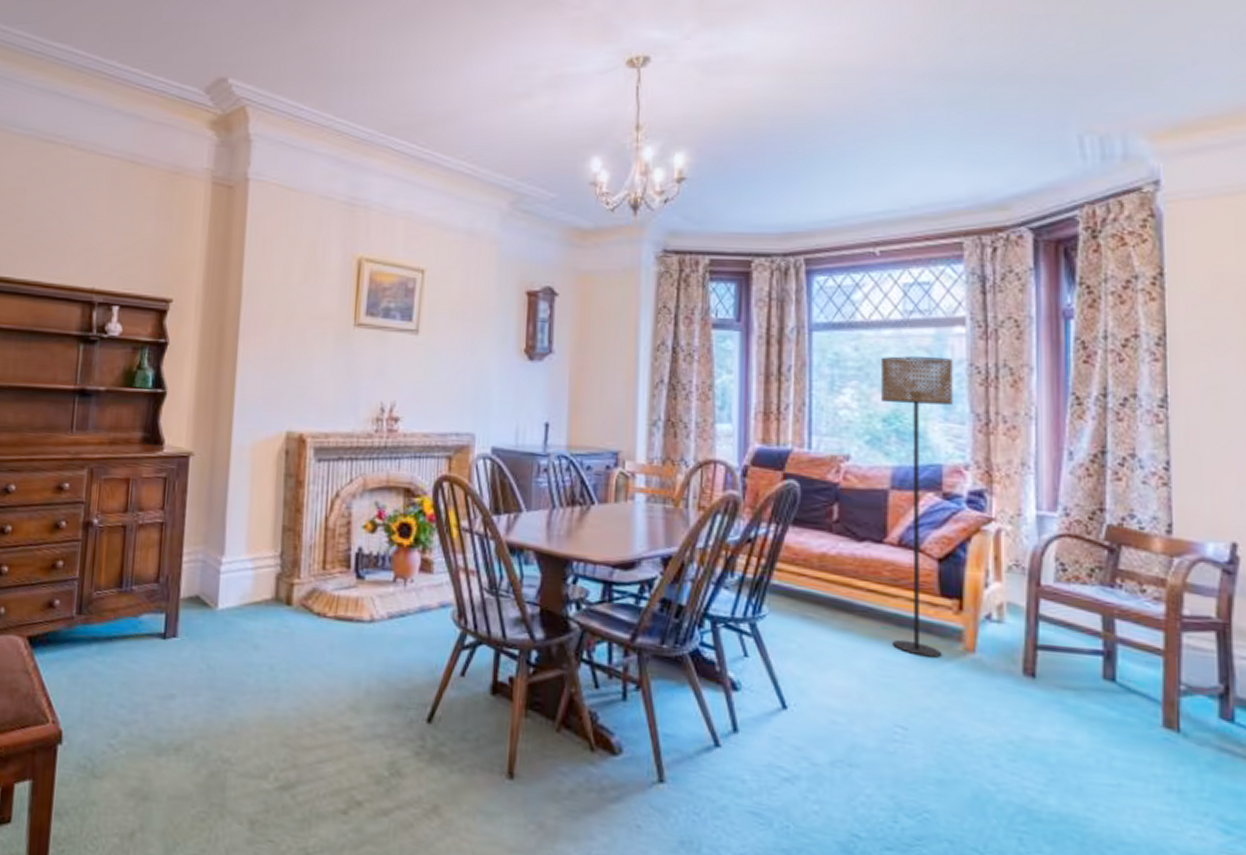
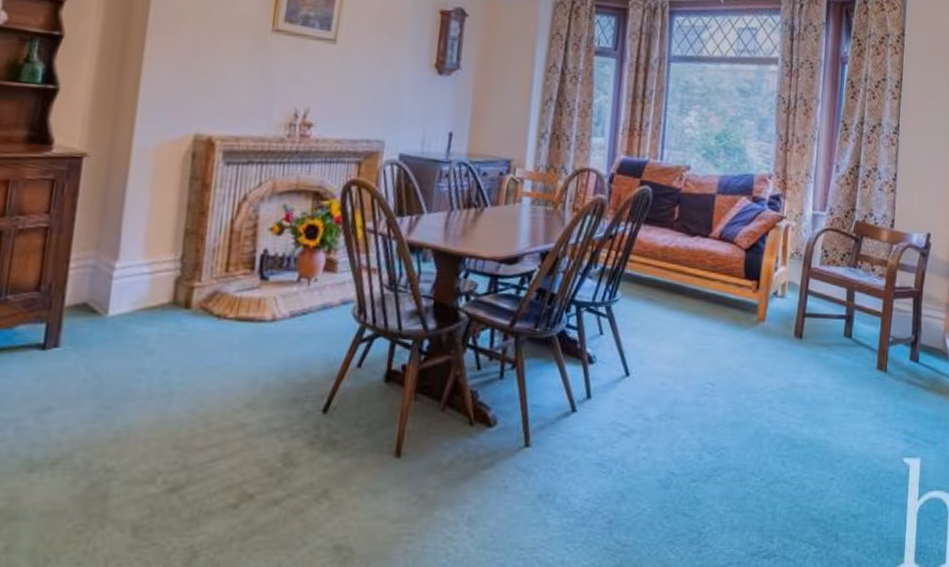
floor lamp: present [880,356,953,658] -> none [709,86,767,327]

